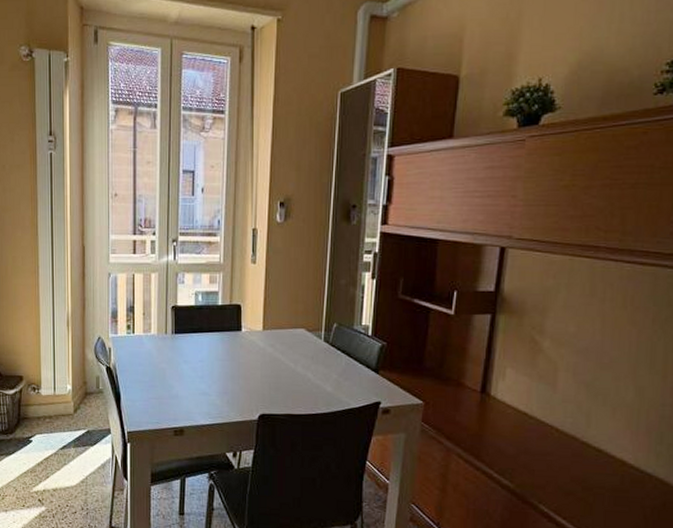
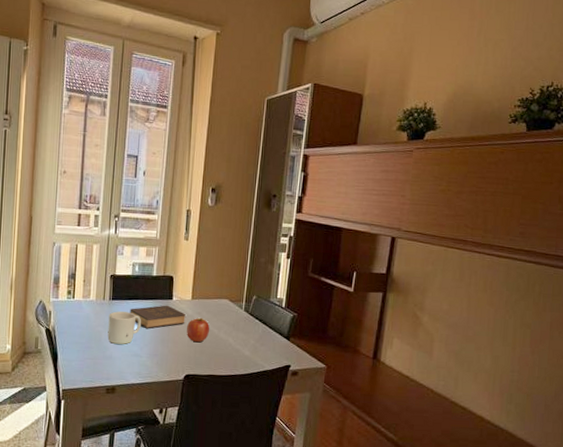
mug: none [172,346,209,383] -> present [107,311,142,345]
hardback book: none [195,337,257,365] -> present [130,305,186,329]
fruit: none [258,350,286,378] -> present [186,317,210,343]

